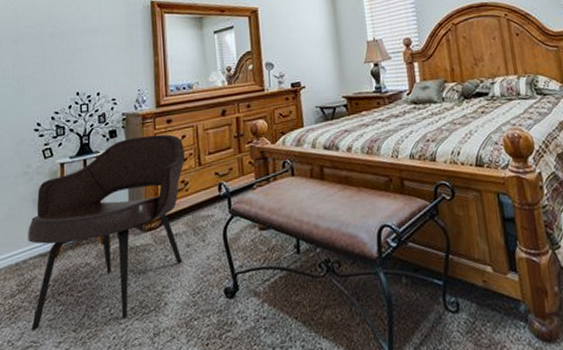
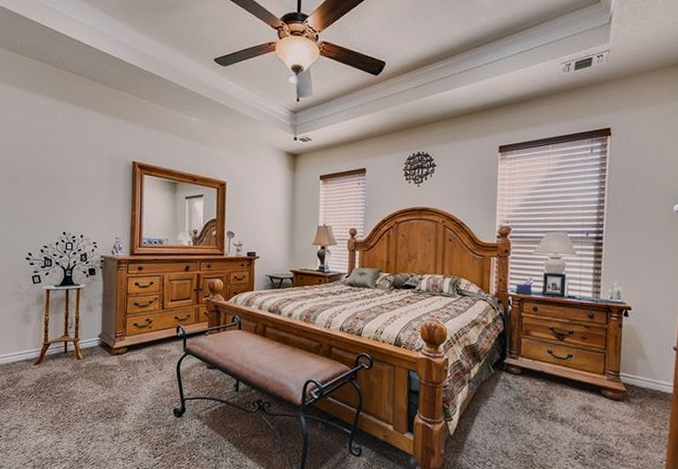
armchair: present [28,134,186,331] -> none [17,277,152,419]

